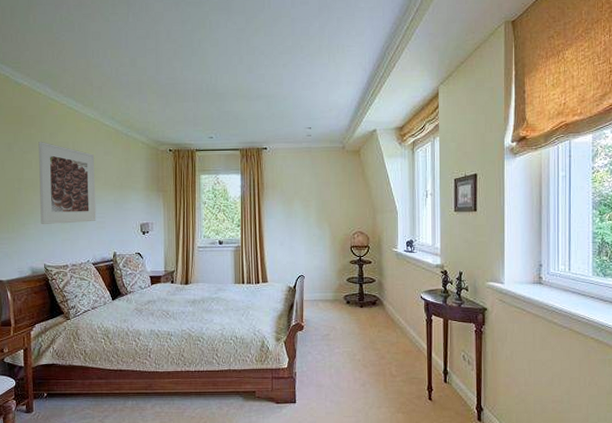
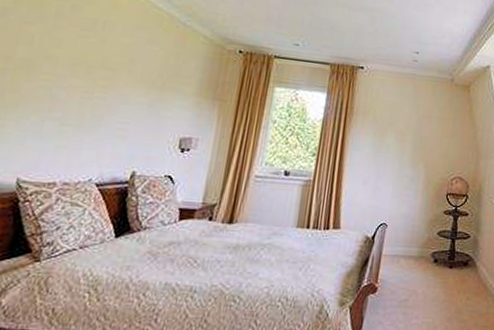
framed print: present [38,142,96,224] -> none [26,13,133,128]

